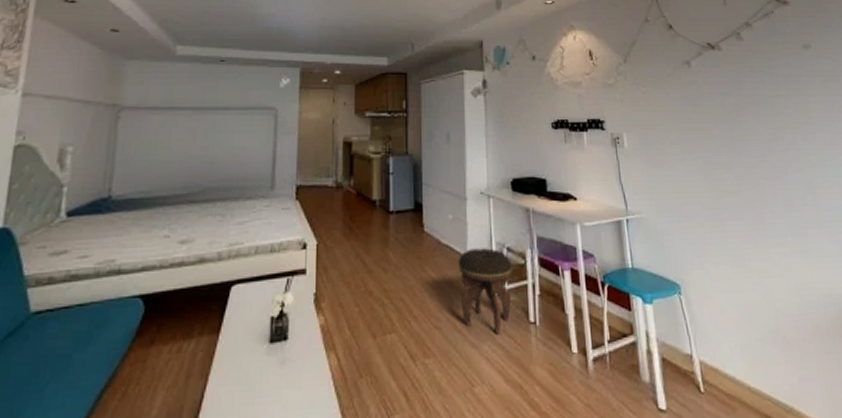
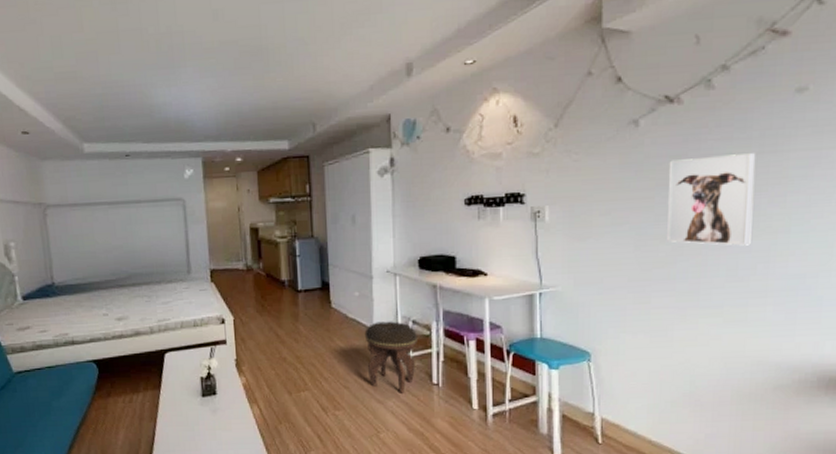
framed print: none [721,95,797,178] -> present [667,153,755,246]

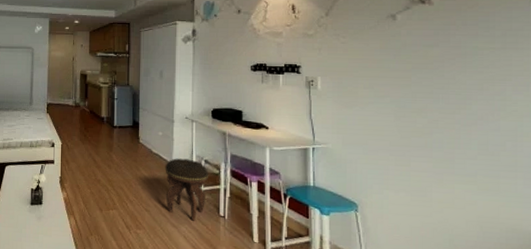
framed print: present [667,153,755,246] -> none [423,48,499,125]

